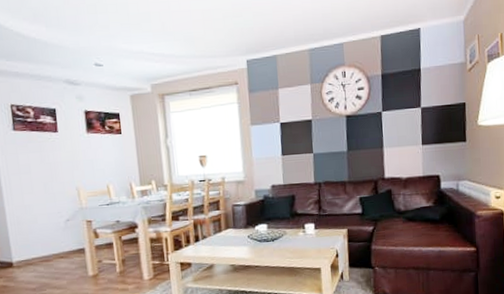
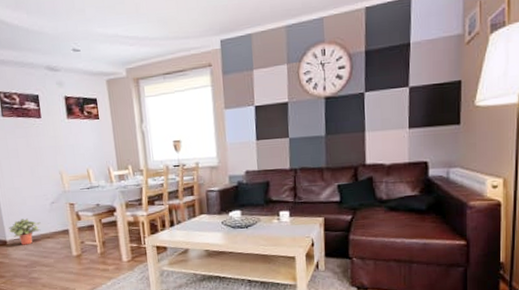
potted plant: none [16,237,53,267] -> present [9,218,41,245]

